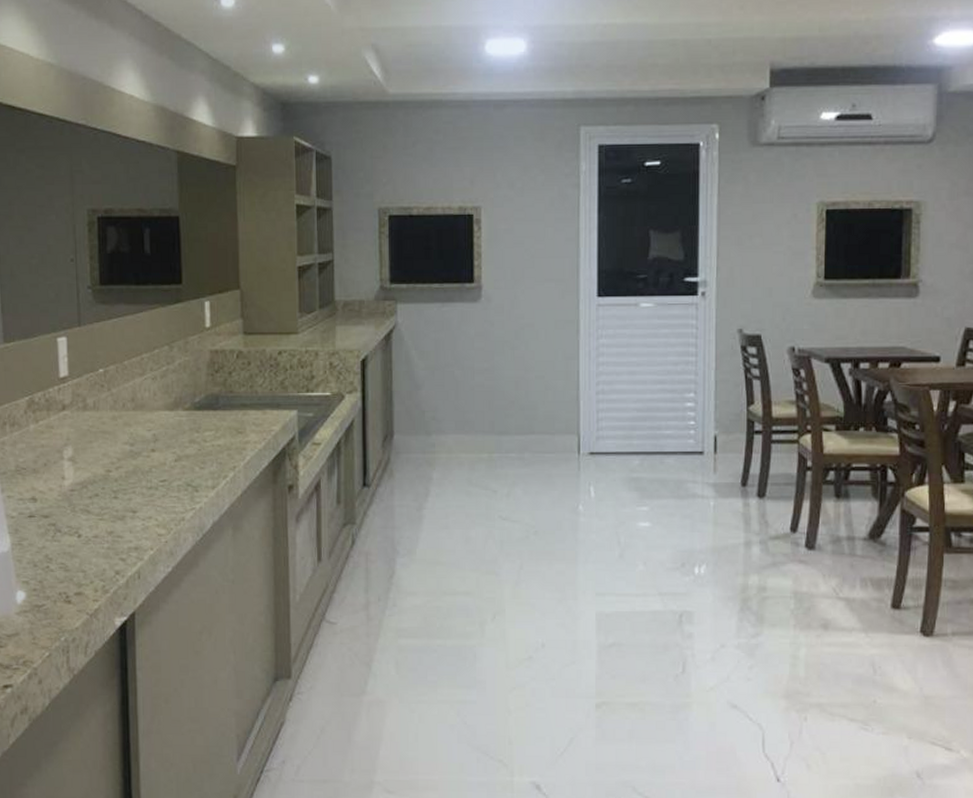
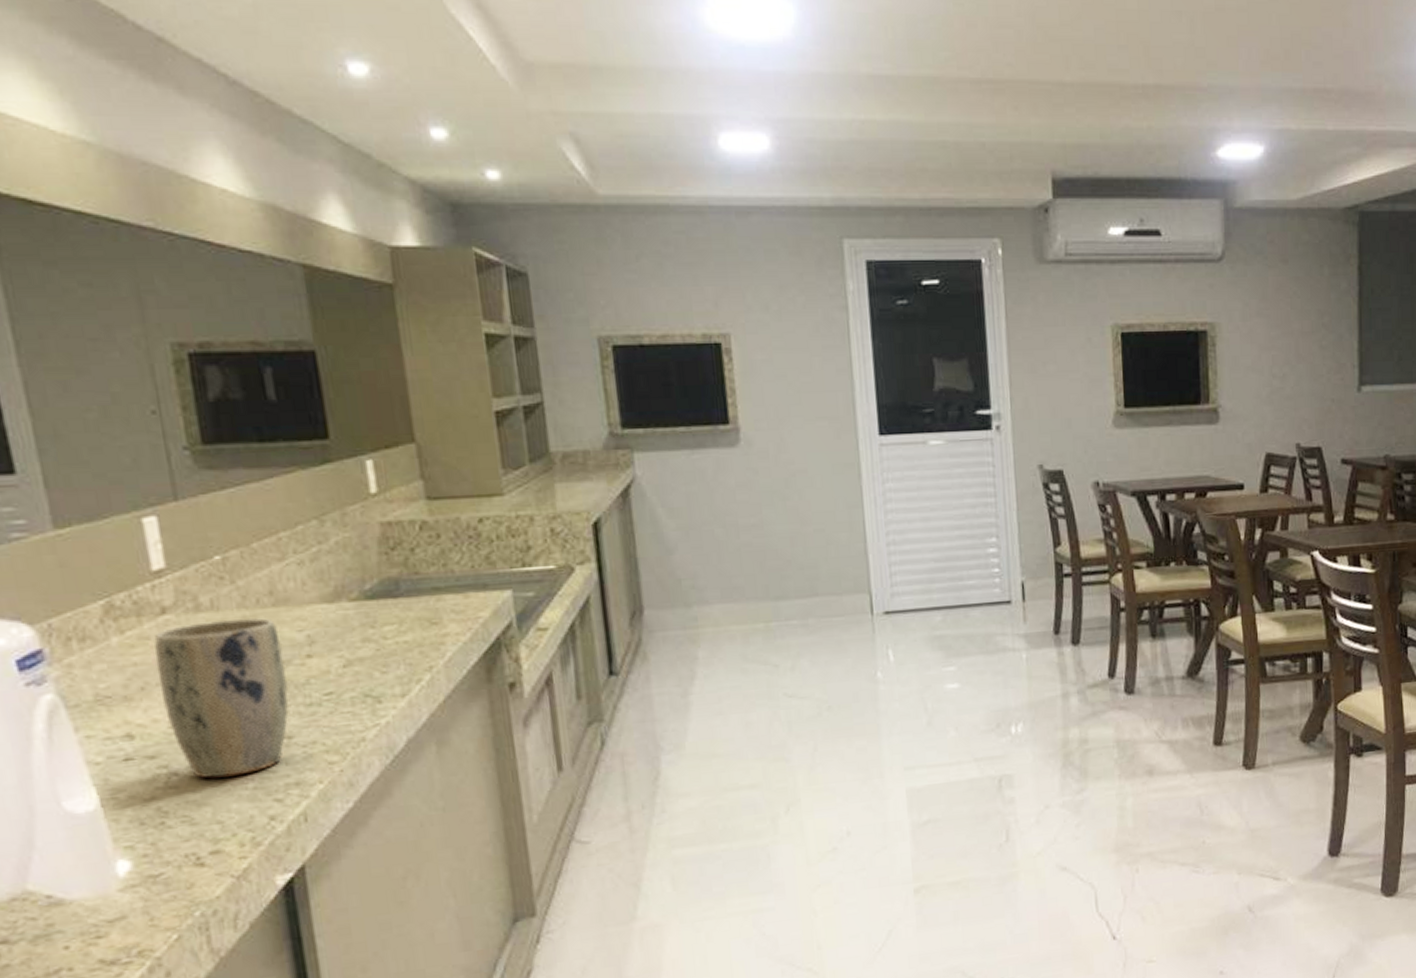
plant pot: none [55,417,137,537] -> present [154,617,289,778]

